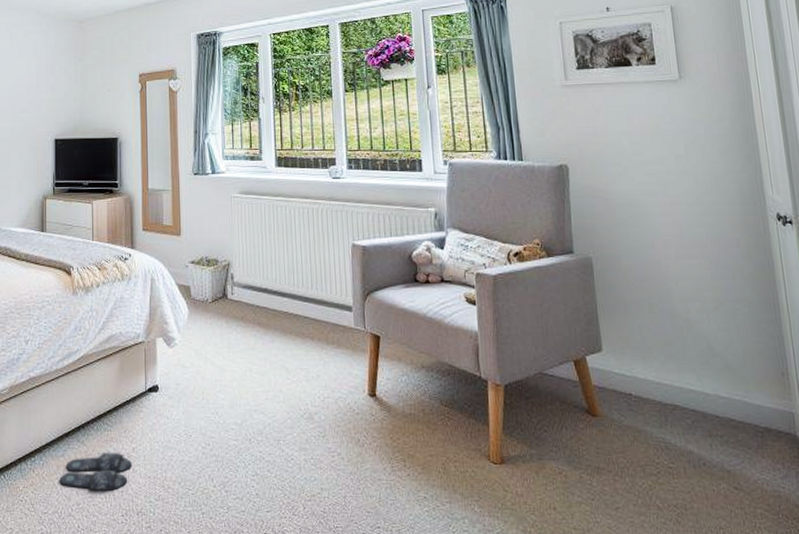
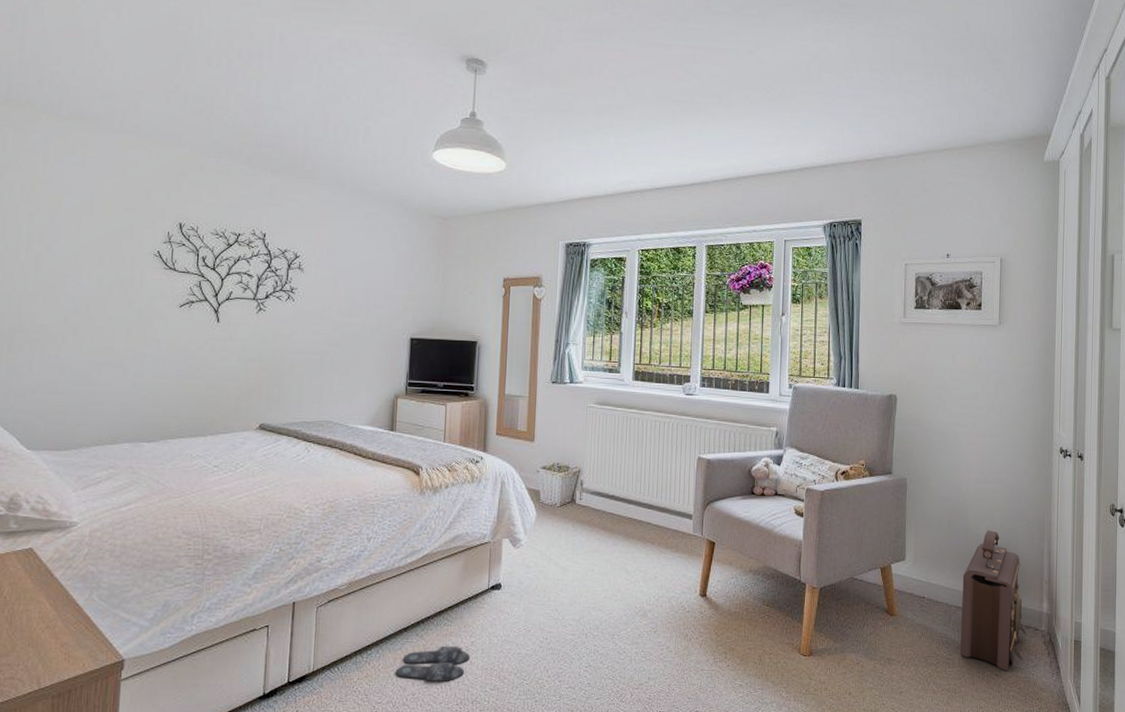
suitcase: none [675,314,769,484] -> present [959,530,1027,671]

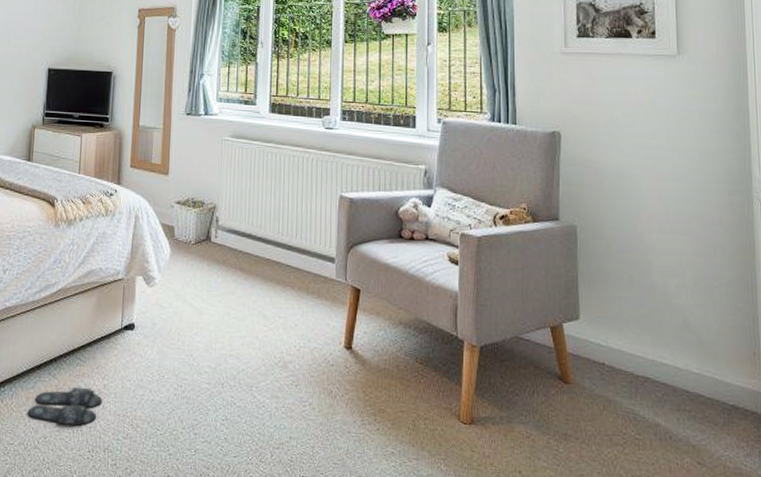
suitcase: present [959,530,1027,671] -> none [650,289,735,459]

